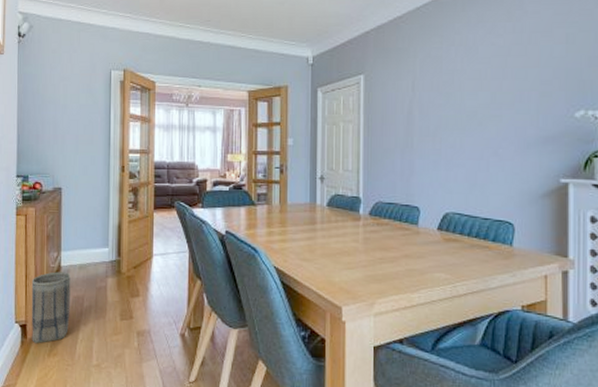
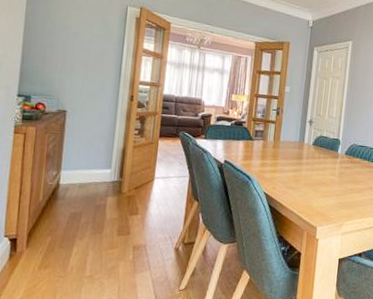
basket: present [31,272,71,344] -> none [22,189,69,257]

